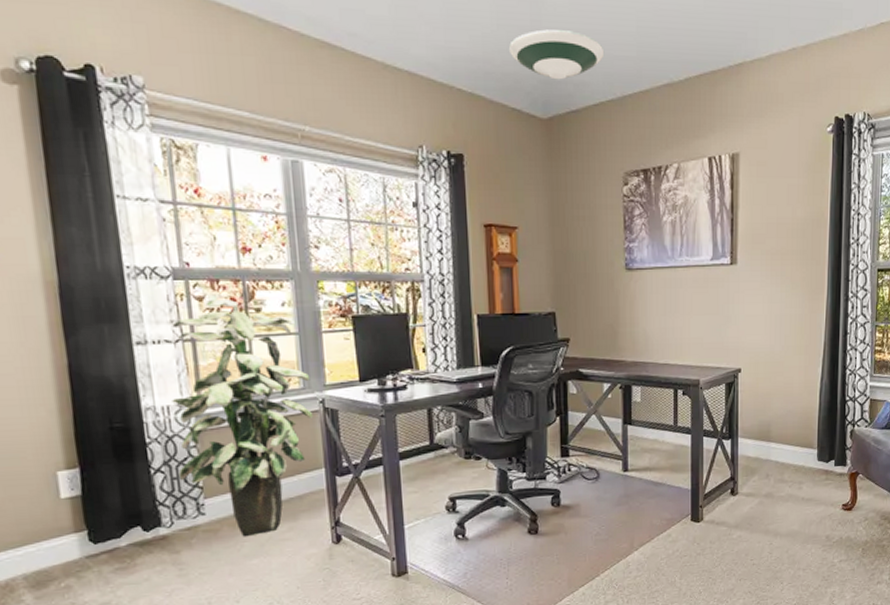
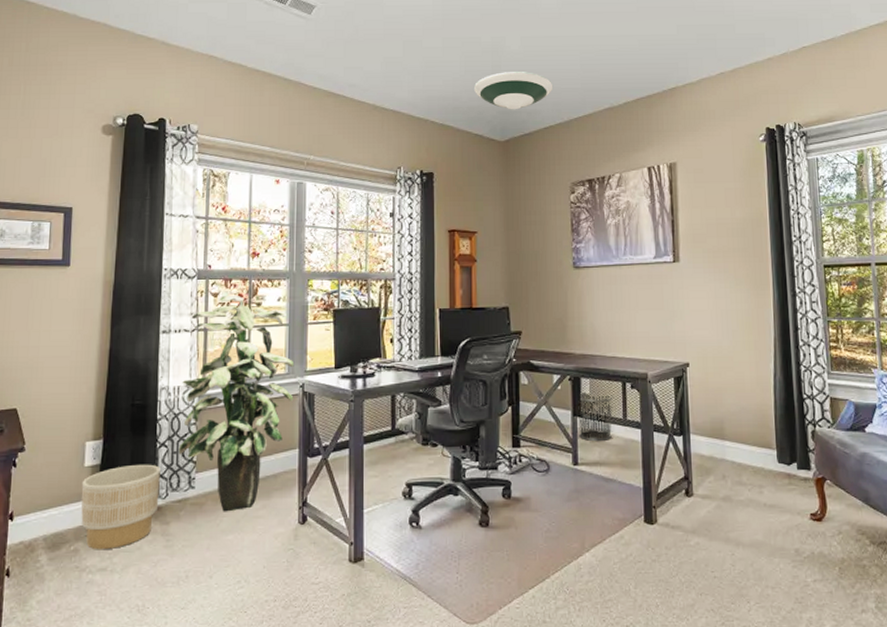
planter: none [60,492,164,585] -> present [81,464,160,550]
waste bin: none [629,400,664,449] -> present [578,393,613,442]

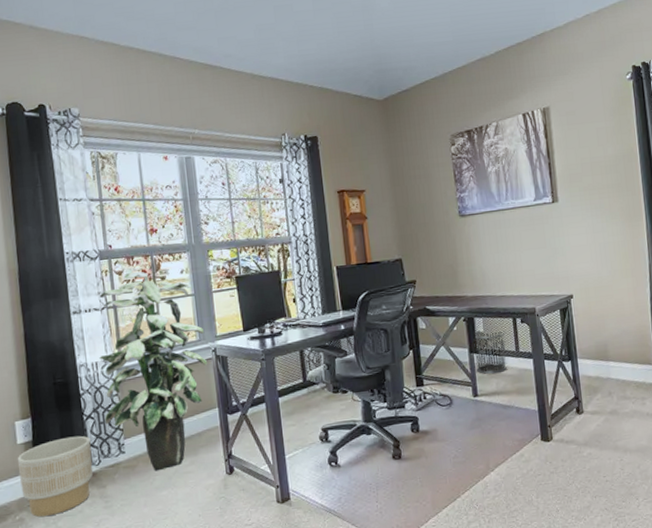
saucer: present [473,72,554,110] -> none [348,28,426,68]

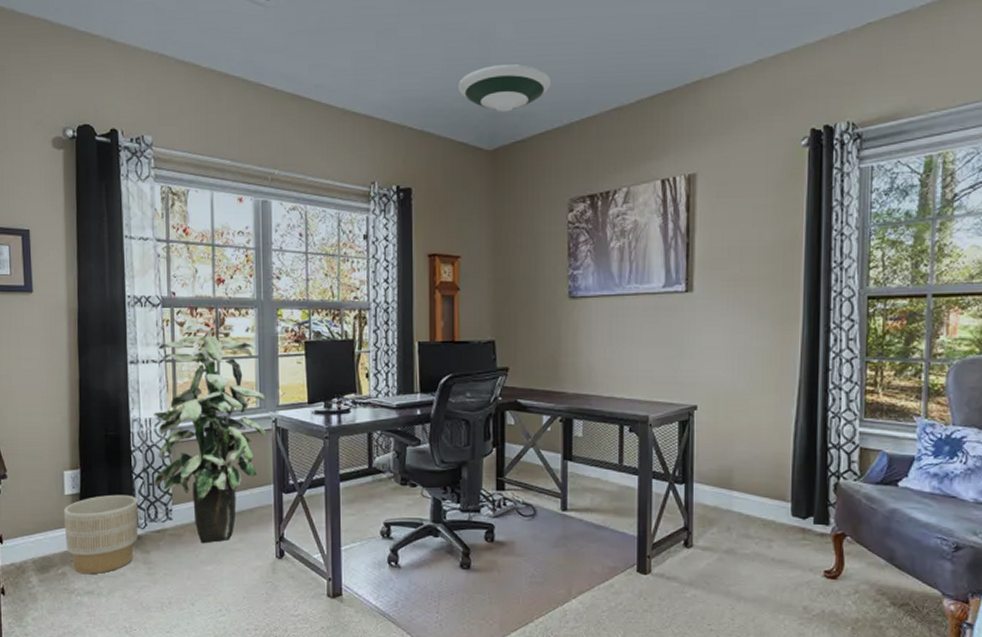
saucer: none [348,28,426,68] -> present [457,64,552,112]
waste bin: present [473,330,507,375] -> none [569,435,609,488]

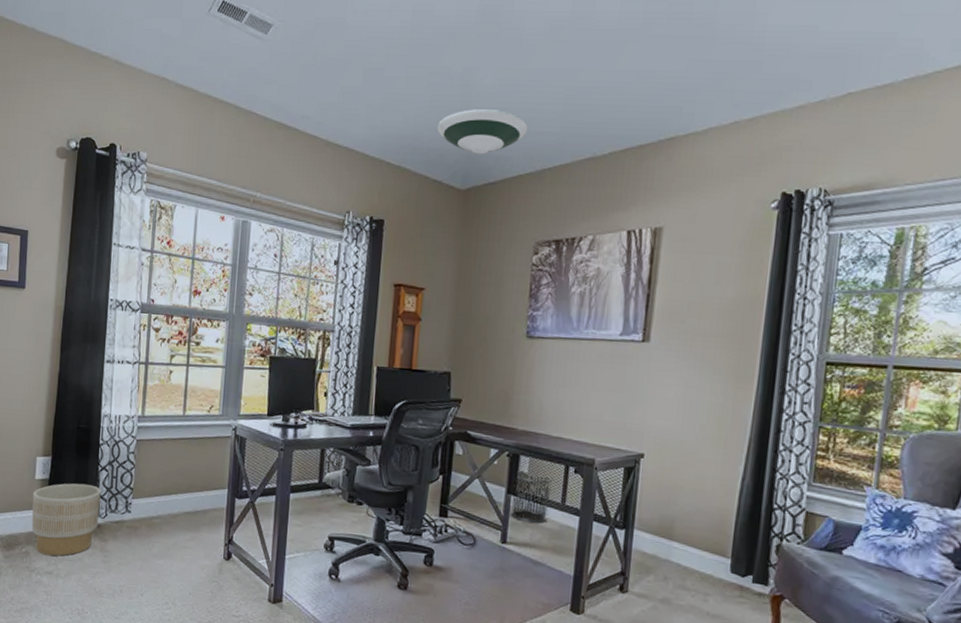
indoor plant: present [153,324,267,544] -> none [117,331,229,539]
waste bin: none [569,435,609,488] -> present [511,471,553,524]

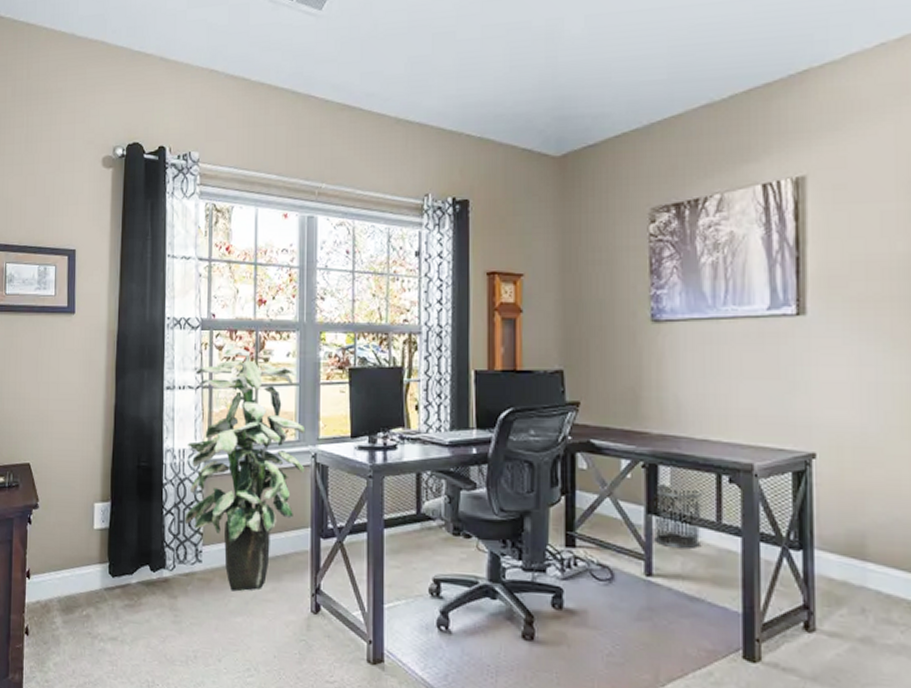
planter: present [31,483,101,556] -> none [91,531,167,619]
indoor plant: none [117,331,229,539] -> present [184,348,306,592]
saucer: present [436,109,529,155] -> none [521,62,629,115]

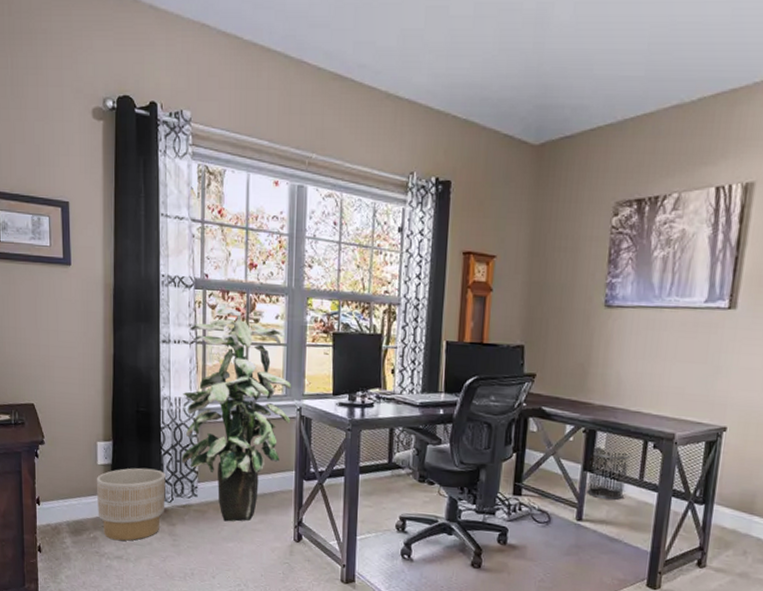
planter: none [91,531,167,619] -> present [96,468,165,541]

